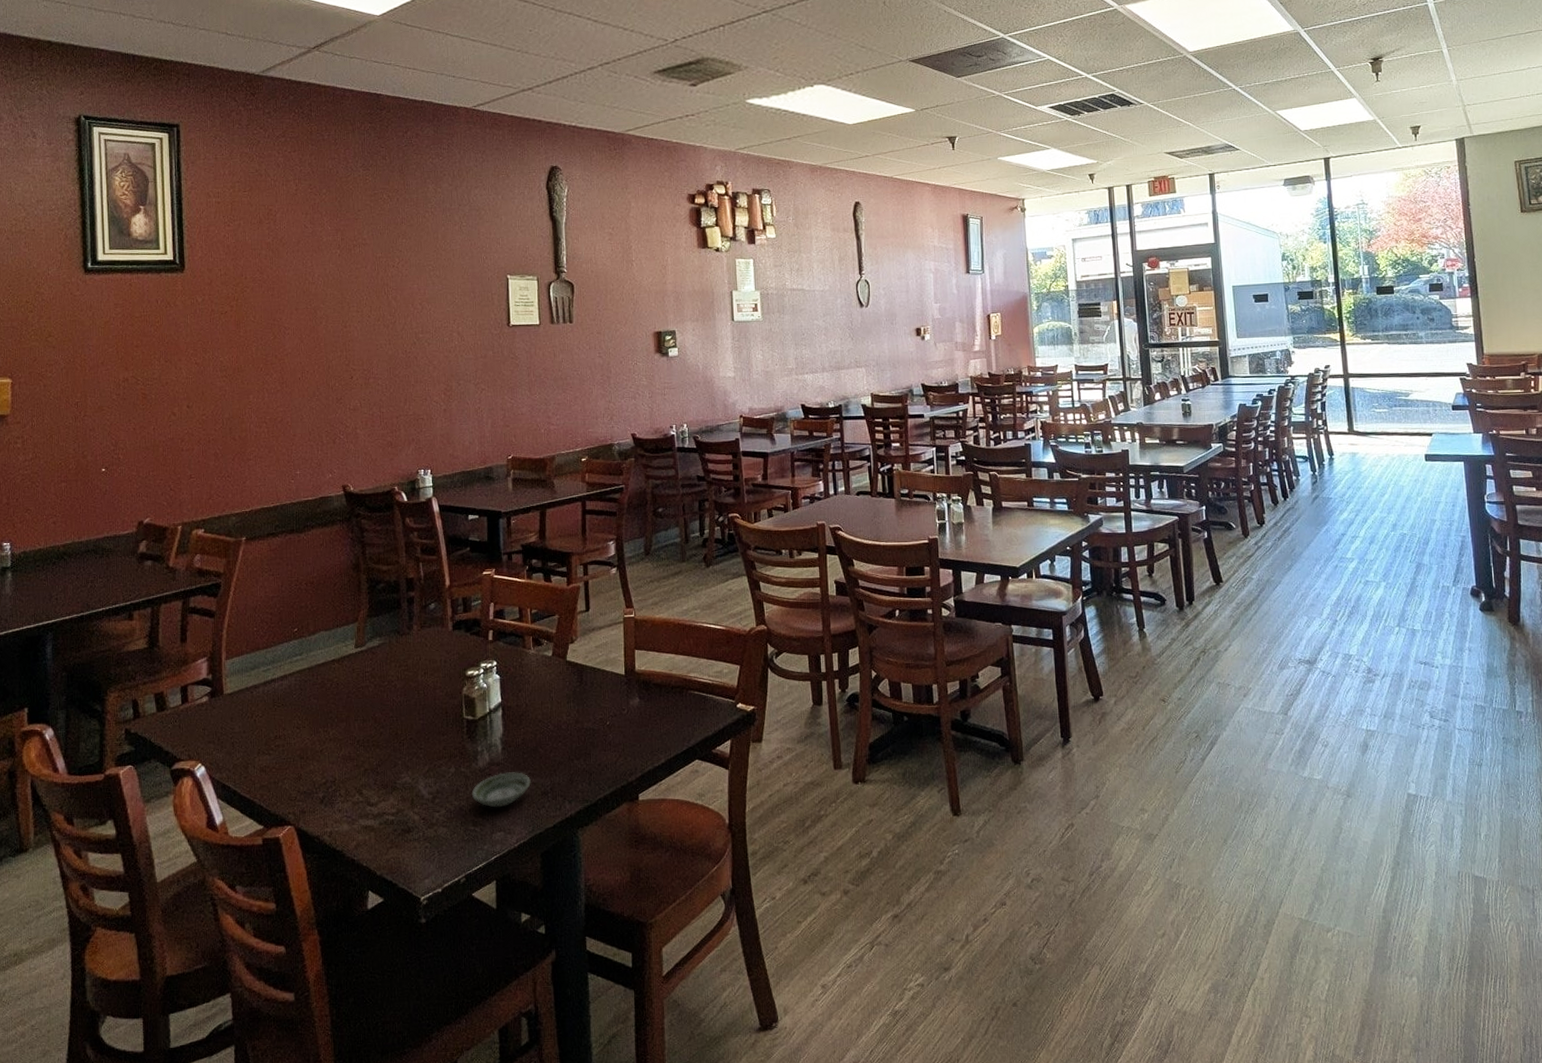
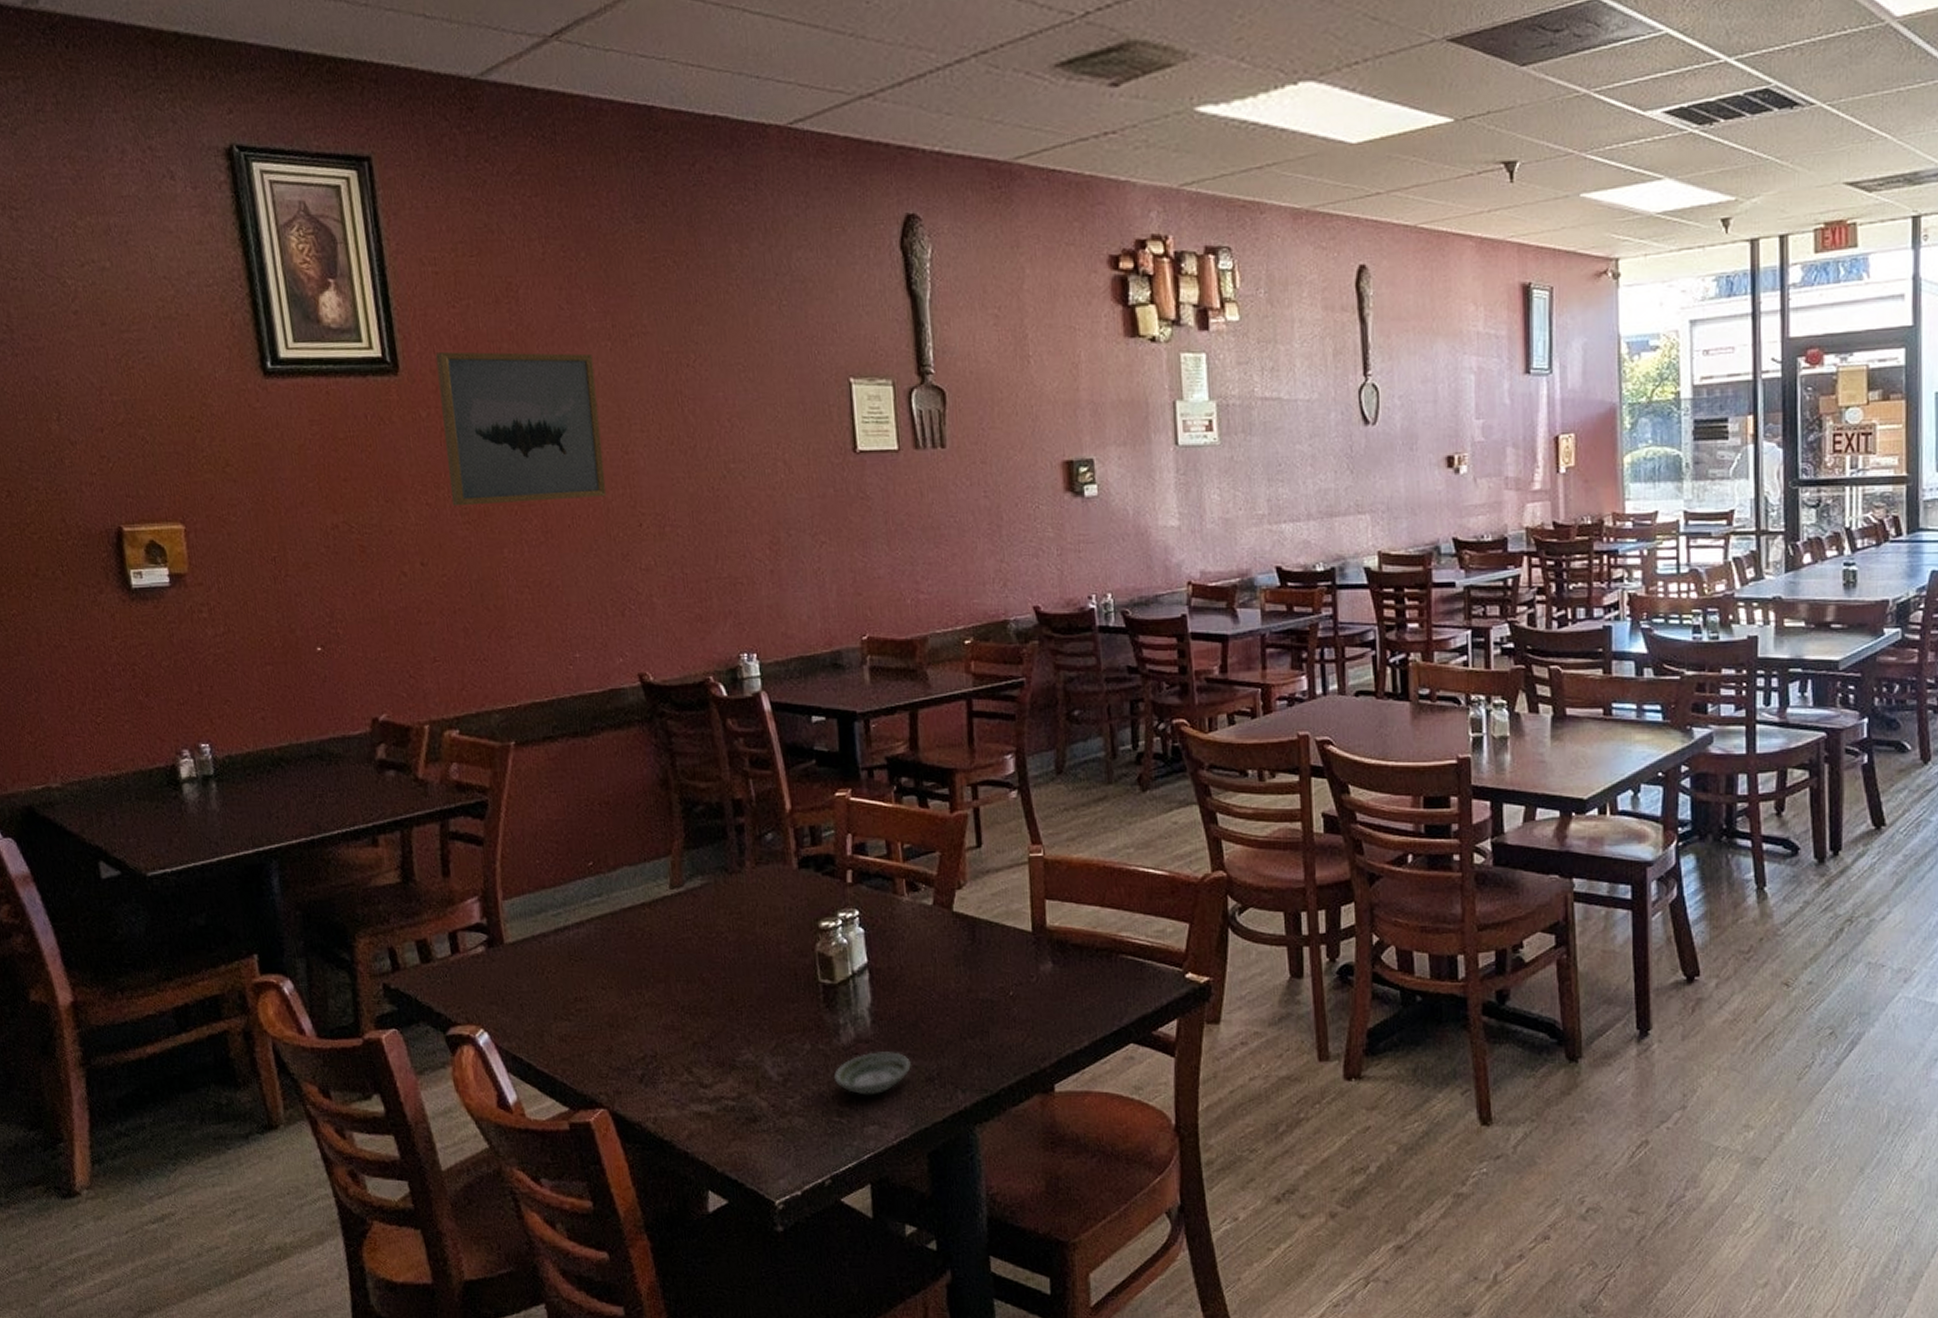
wall art: none [212,256,329,365] -> present [435,351,607,506]

